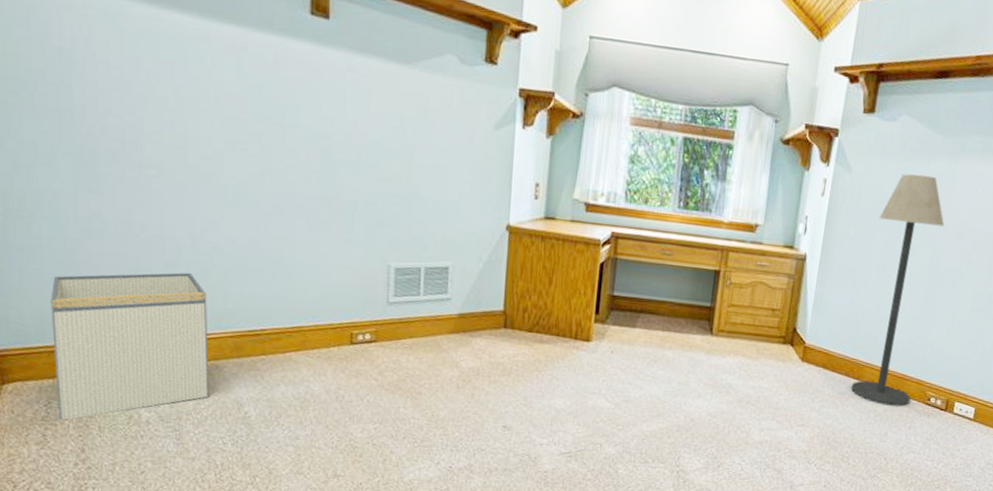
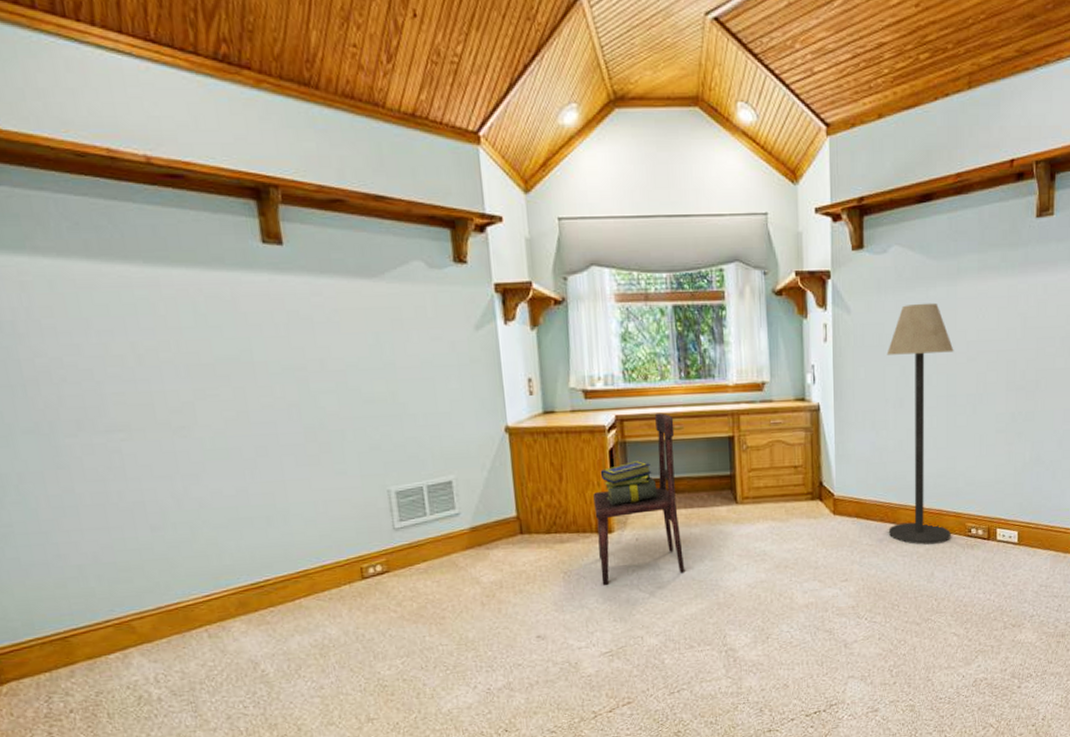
storage bin: present [50,272,209,420] -> none [32,533,221,714]
dining chair: none [572,236,666,391] -> present [593,412,685,586]
stack of books: none [588,278,640,318] -> present [600,461,658,506]

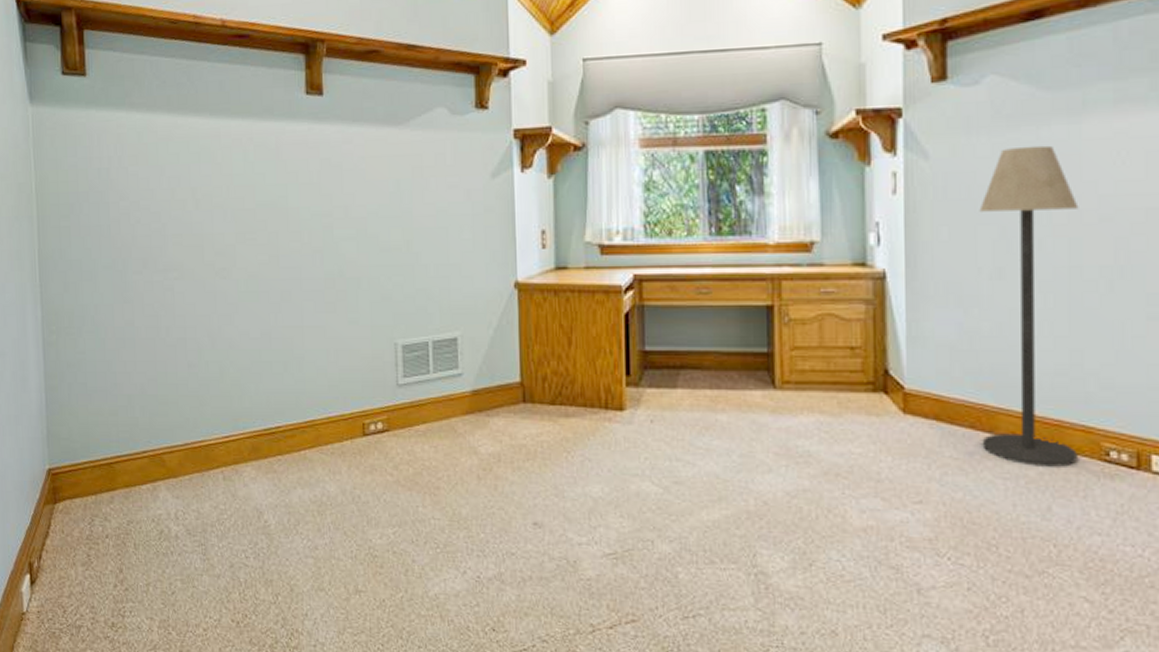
dining chair: present [593,412,685,586] -> none [605,273,708,474]
stack of books: present [600,461,658,506] -> none [613,328,678,379]

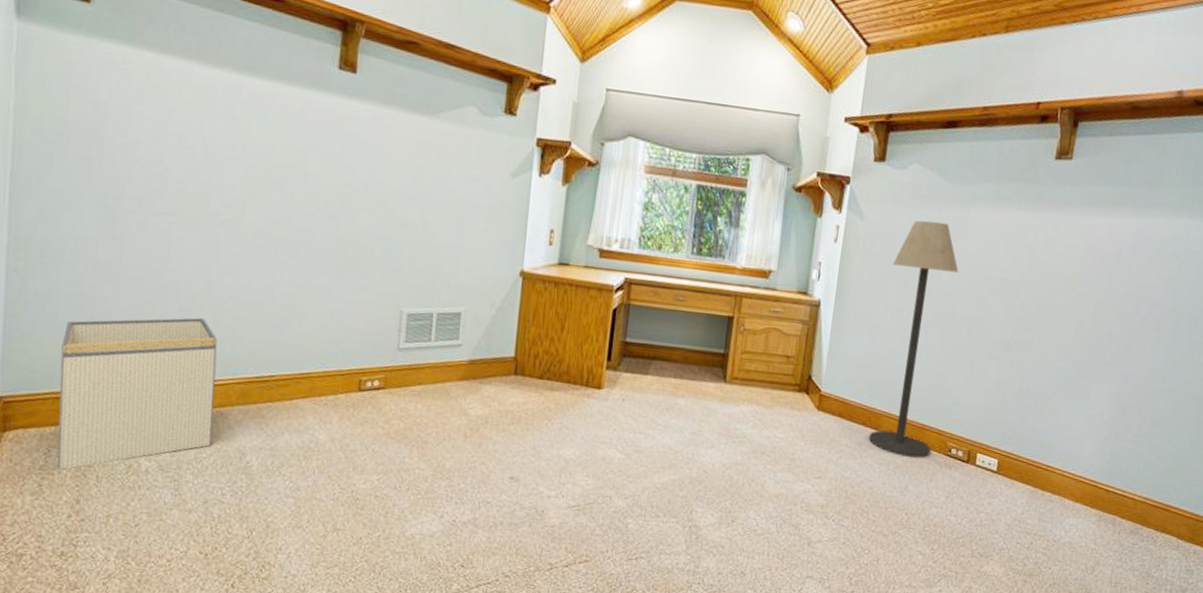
storage bin: none [93,372,231,539] -> present [57,317,218,470]

